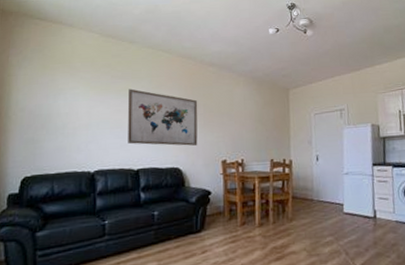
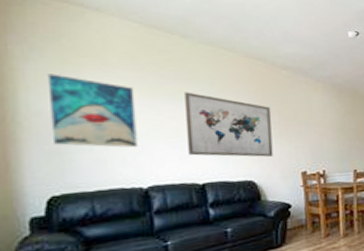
wall art: none [30,77,91,137] -> present [47,74,138,148]

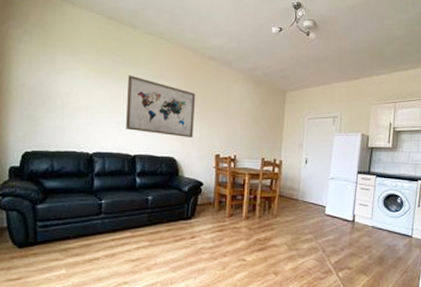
wall art: present [47,74,138,148] -> none [30,54,91,119]

